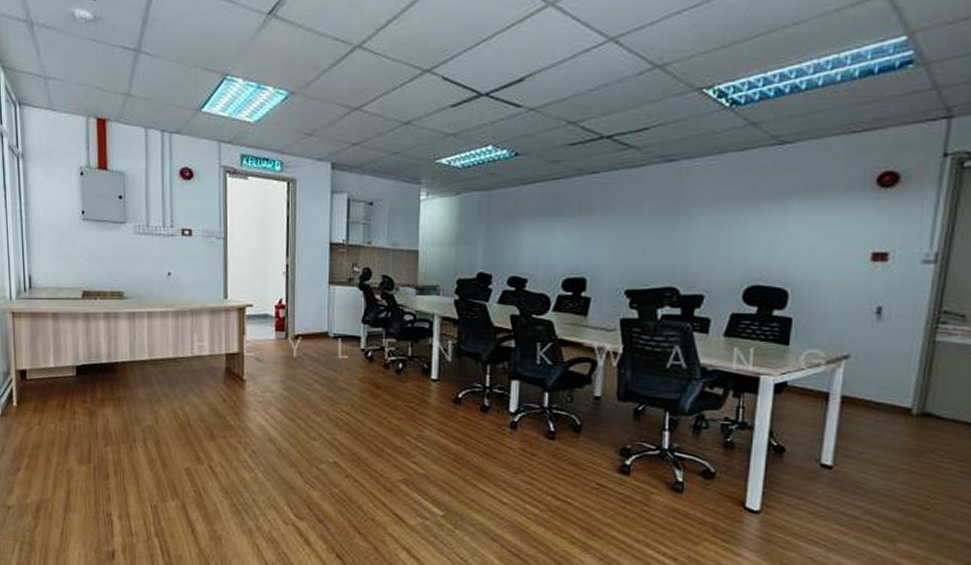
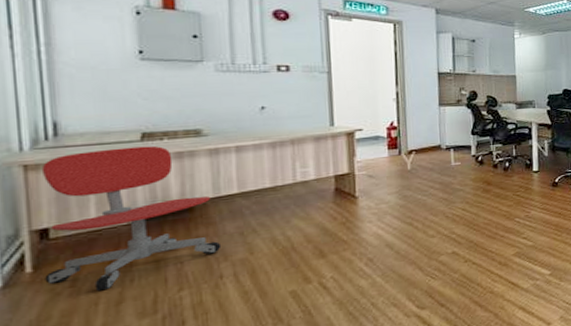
office chair: none [22,304,135,433] -> present [41,146,222,292]

